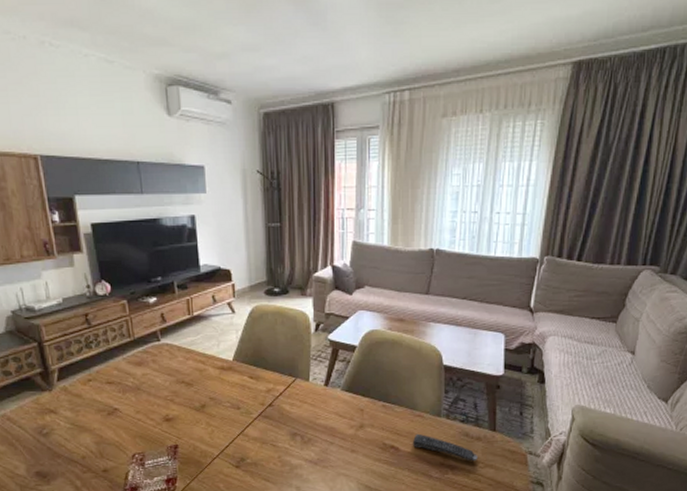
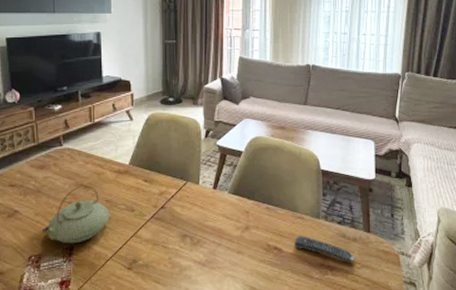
teapot: none [143,381,215,442] -> present [41,184,110,244]

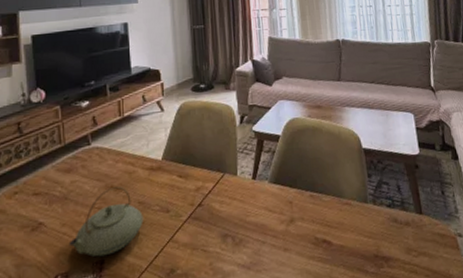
remote control: present [294,235,355,262] -> none [343,223,410,250]

